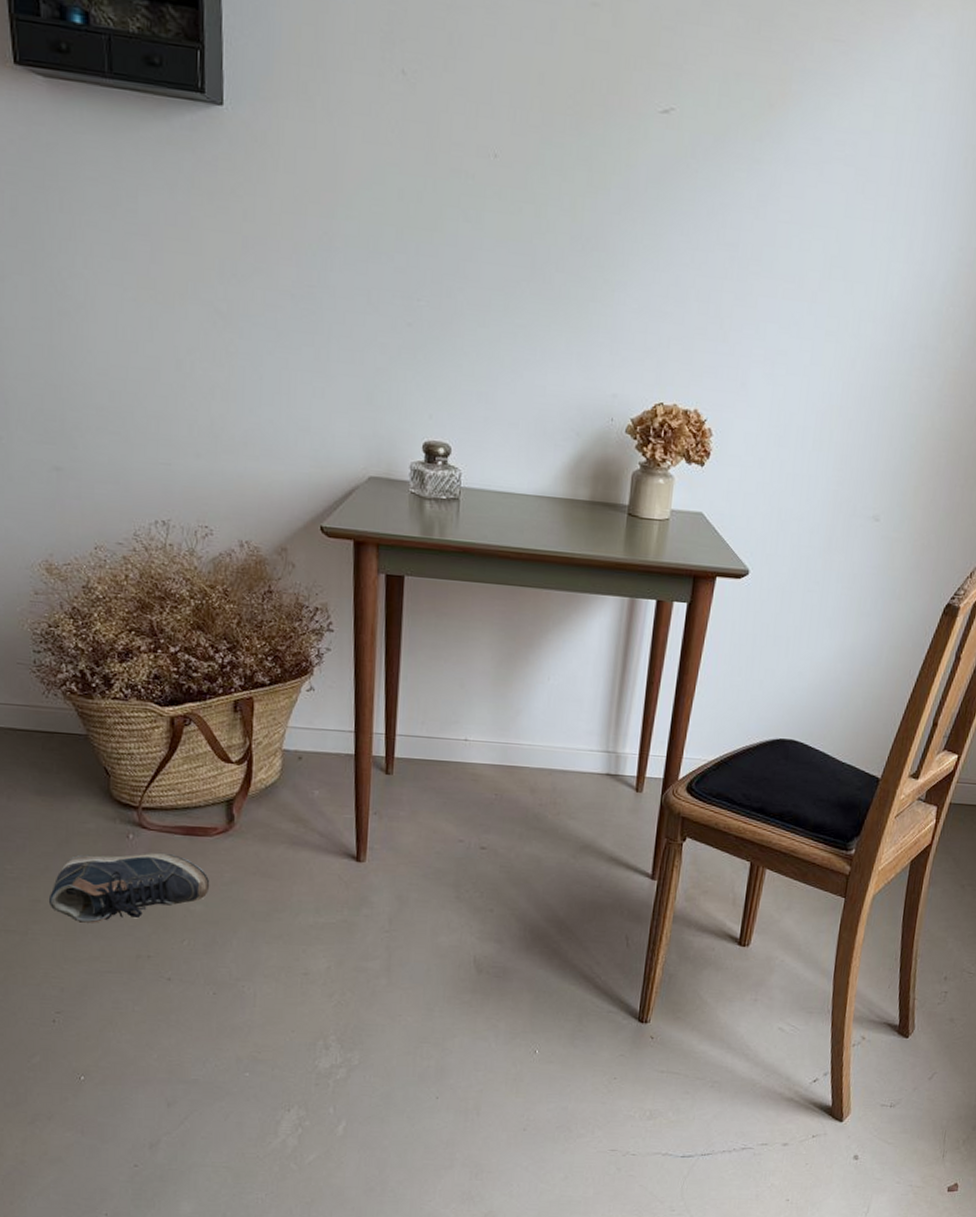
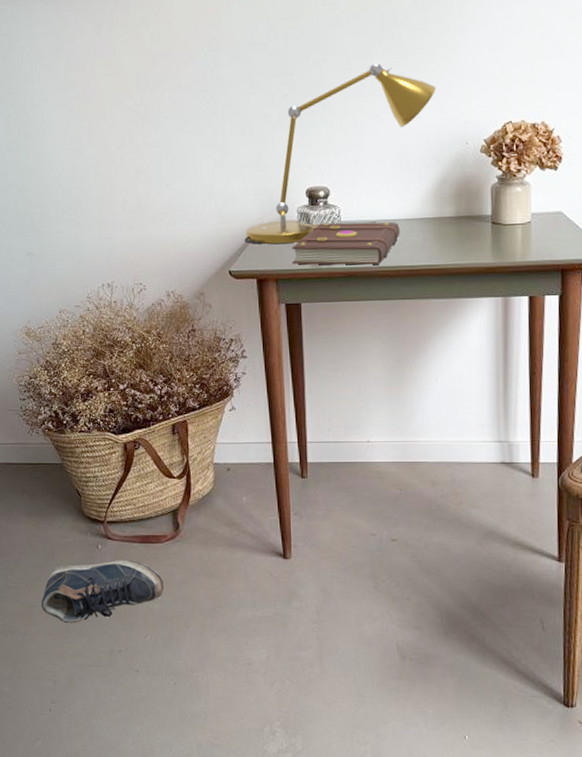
desk lamp: none [343,305,586,504] -> present [245,62,436,245]
book: none [398,485,527,543] -> present [291,222,400,265]

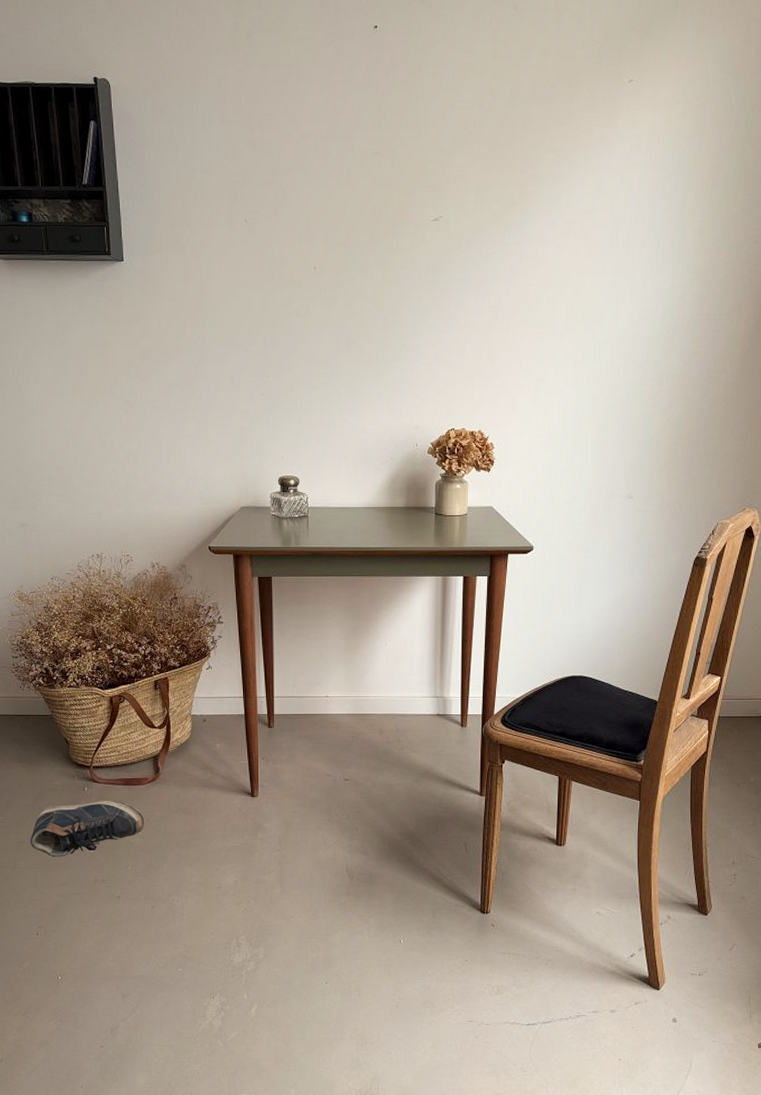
desk lamp: present [245,62,436,245] -> none [223,371,392,525]
book: present [291,222,400,265] -> none [264,508,359,545]

